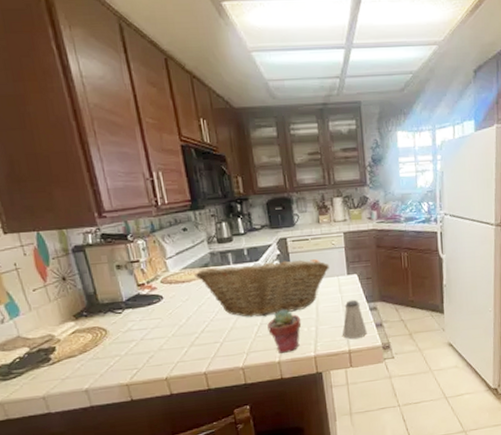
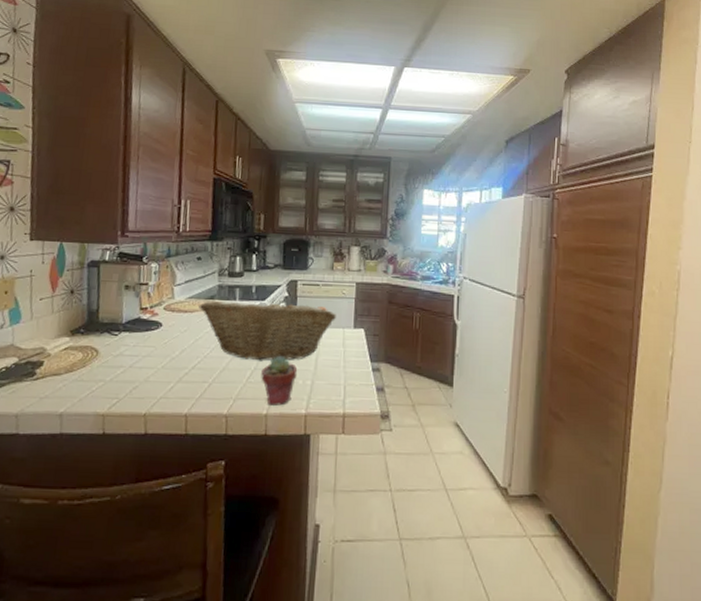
saltshaker: present [342,299,367,339] -> none [339,356,366,401]

